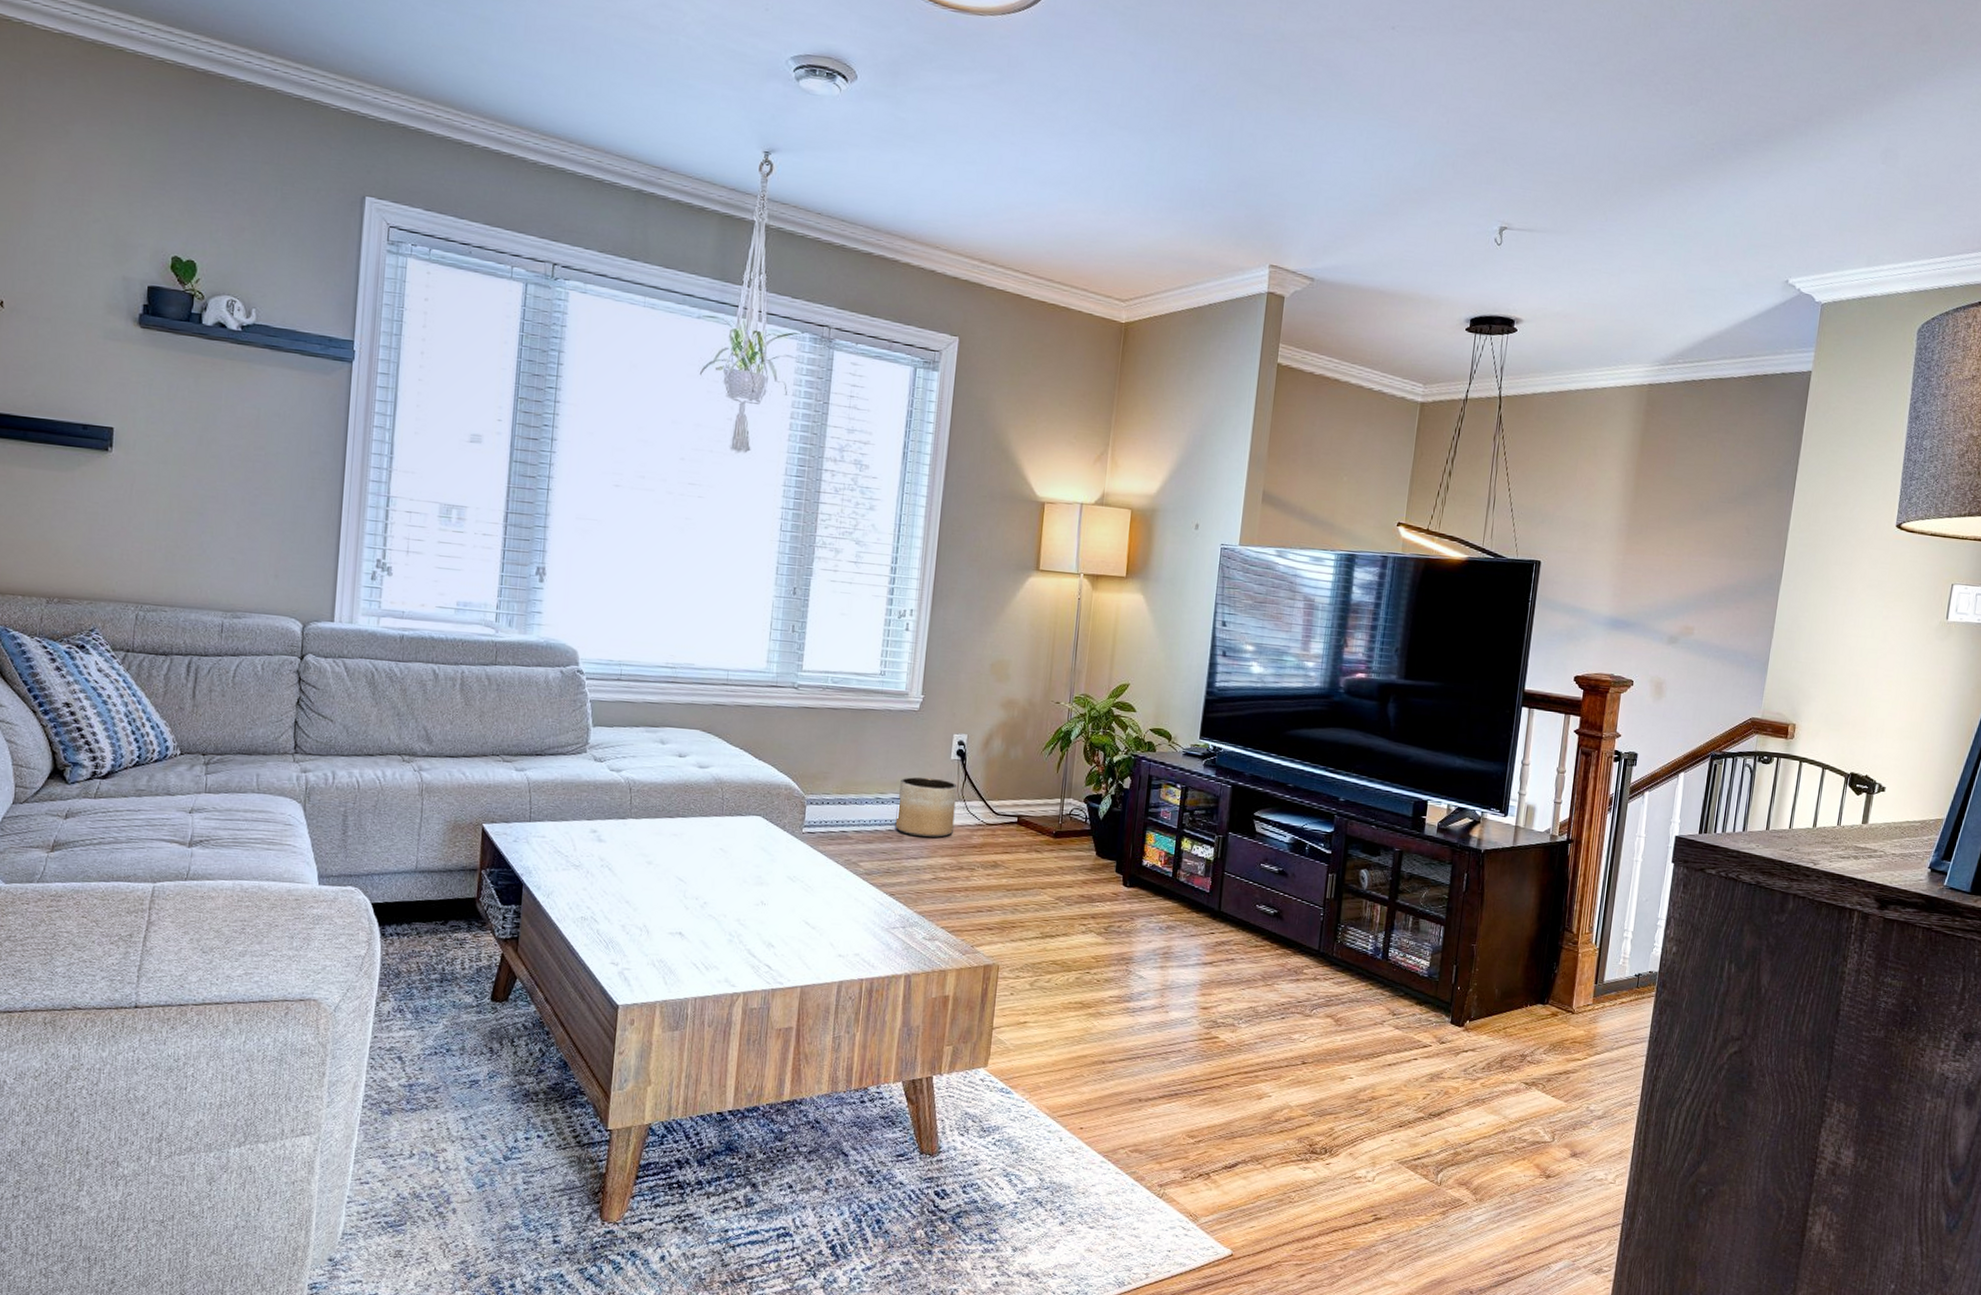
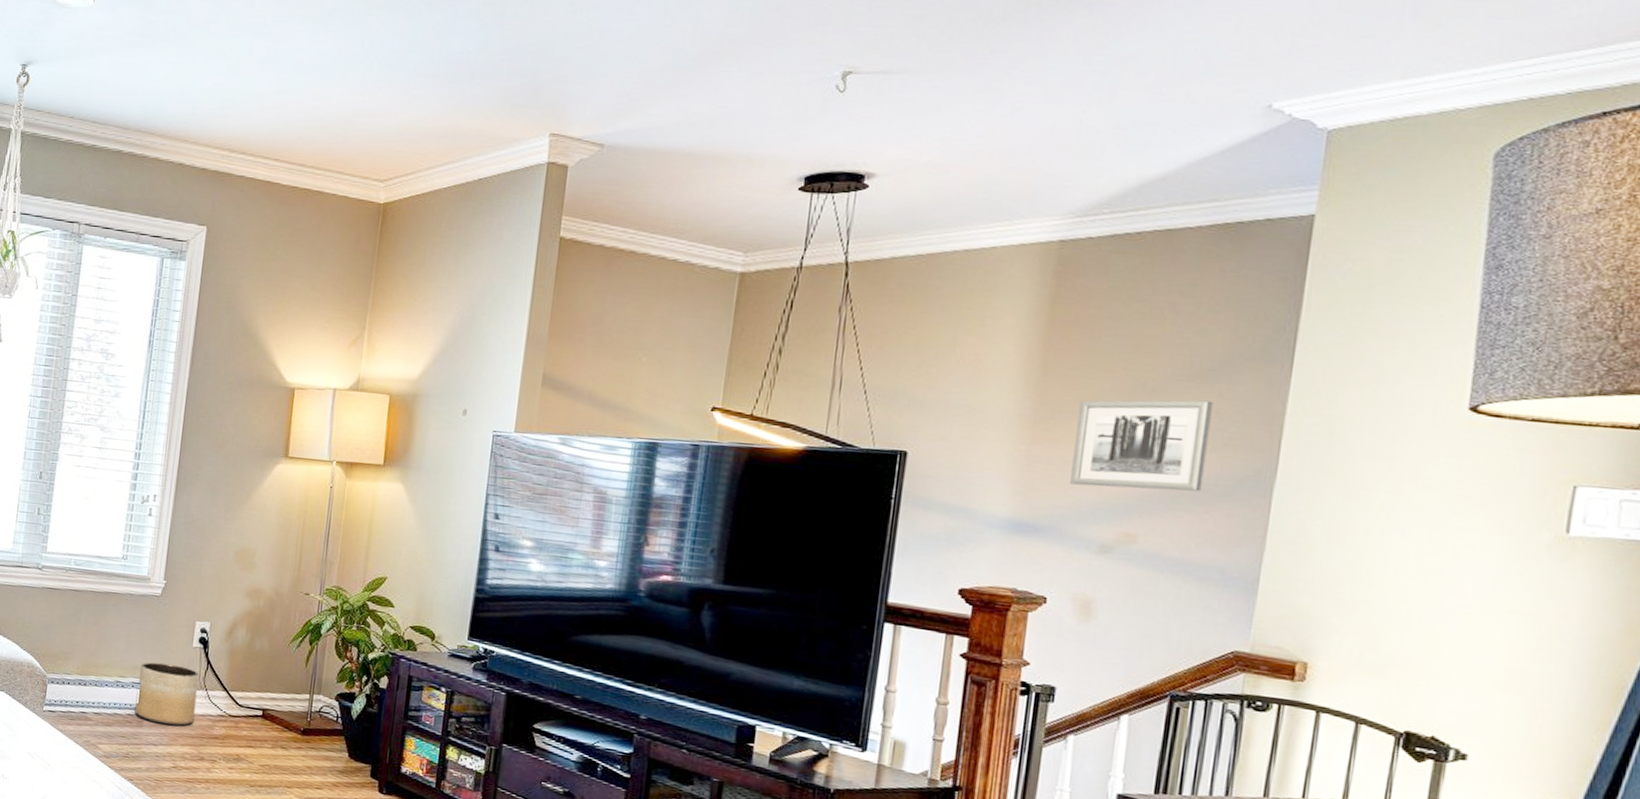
wall art: none [1650,518,1745,592] -> present [1069,400,1213,492]

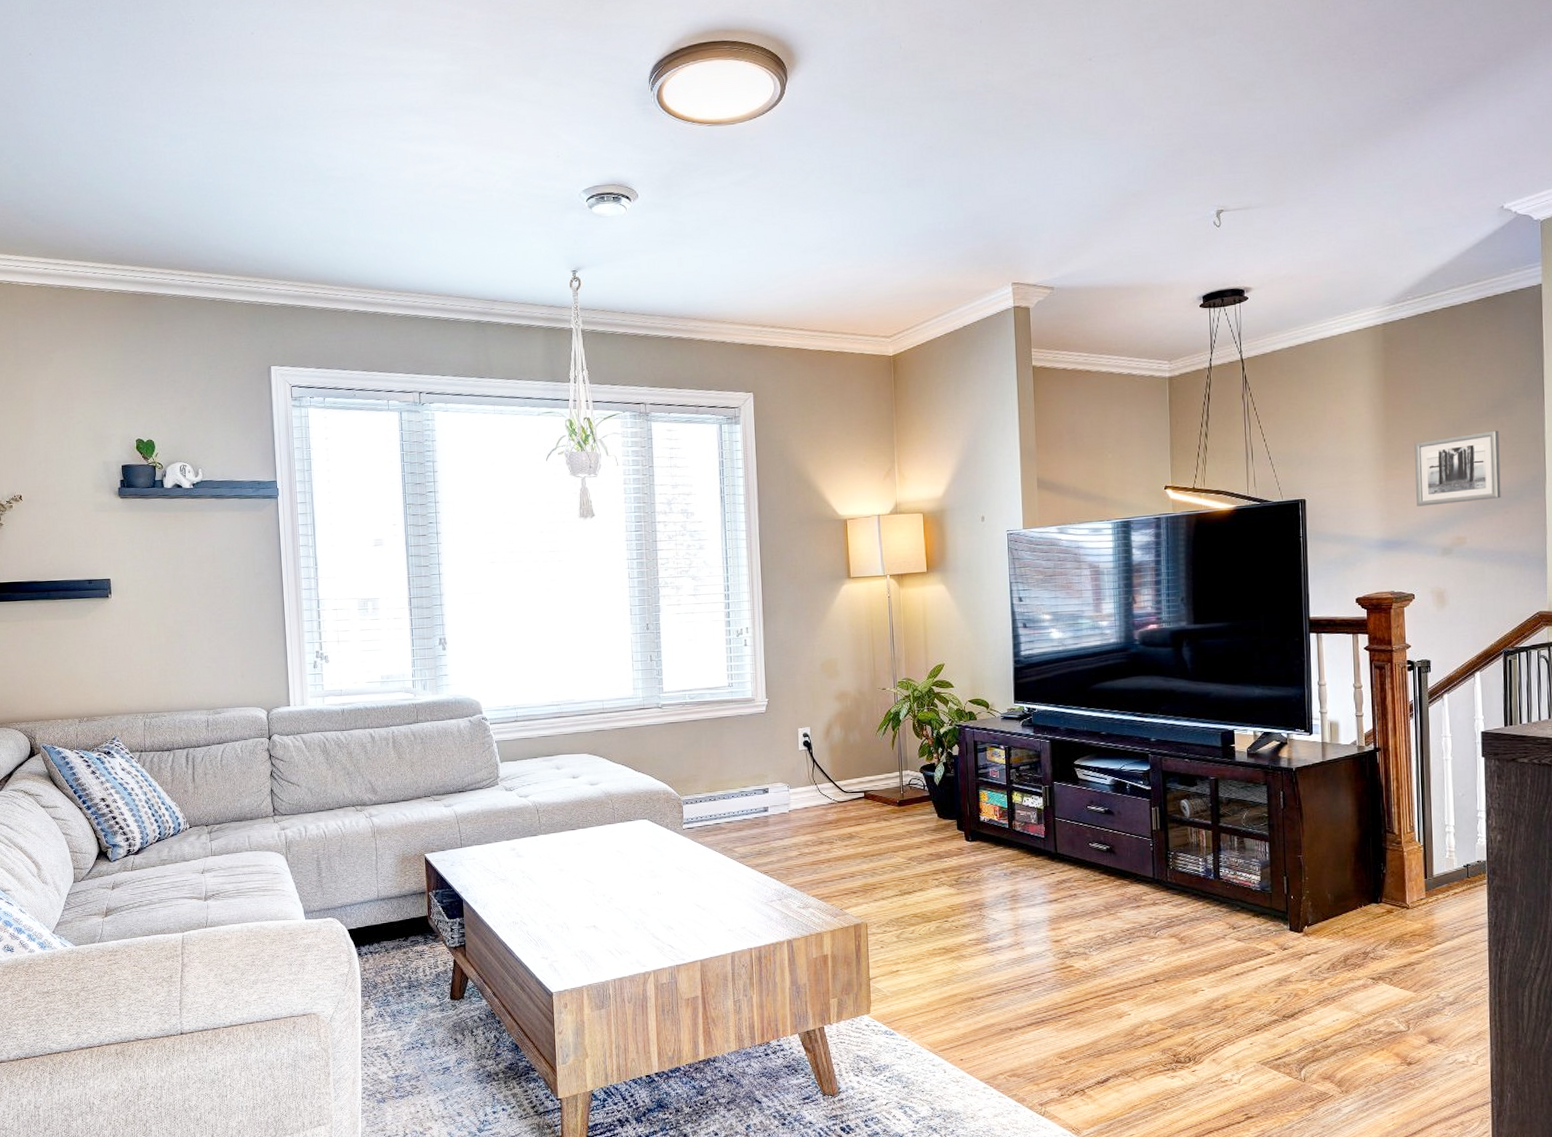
planter: present [135,662,199,726] -> none [759,768,810,820]

